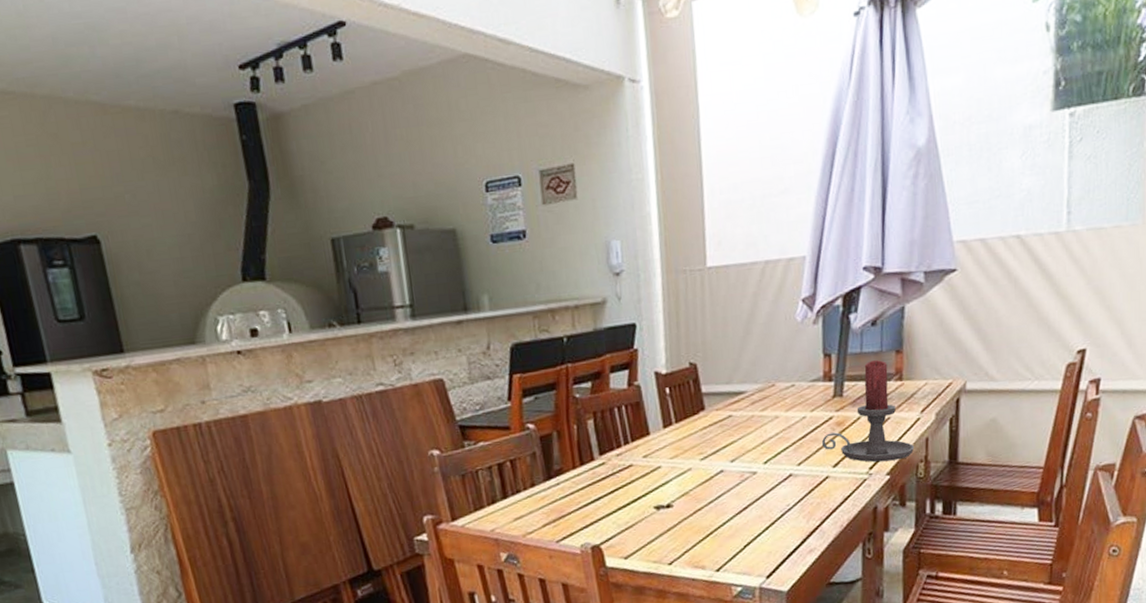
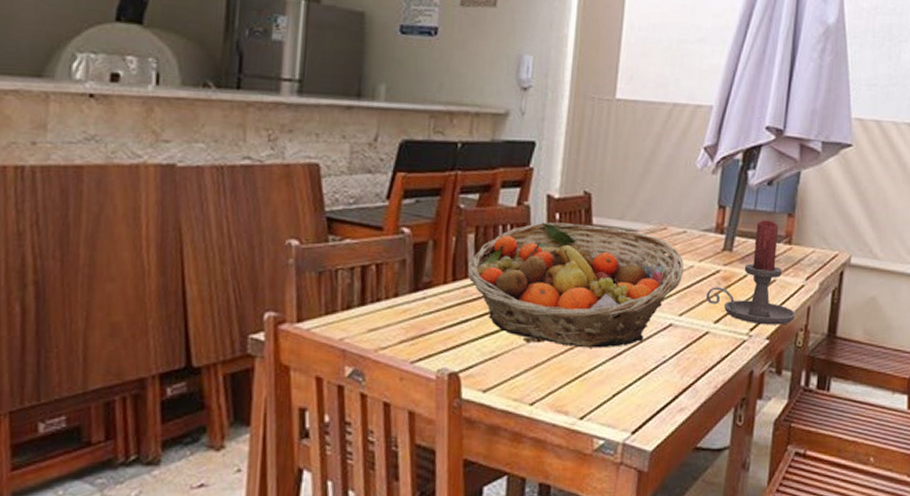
fruit basket: none [591,392,797,508] -> present [467,222,684,348]

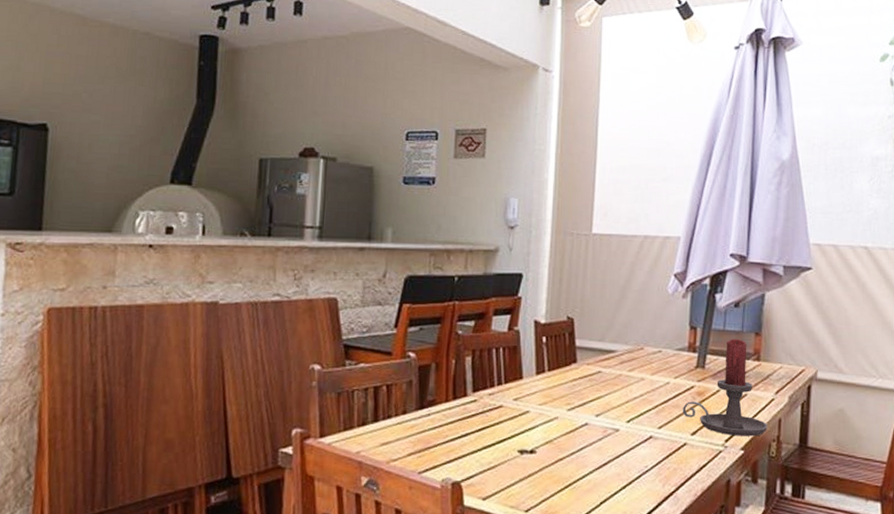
fruit basket: present [467,222,684,348] -> none [466,345,660,459]

